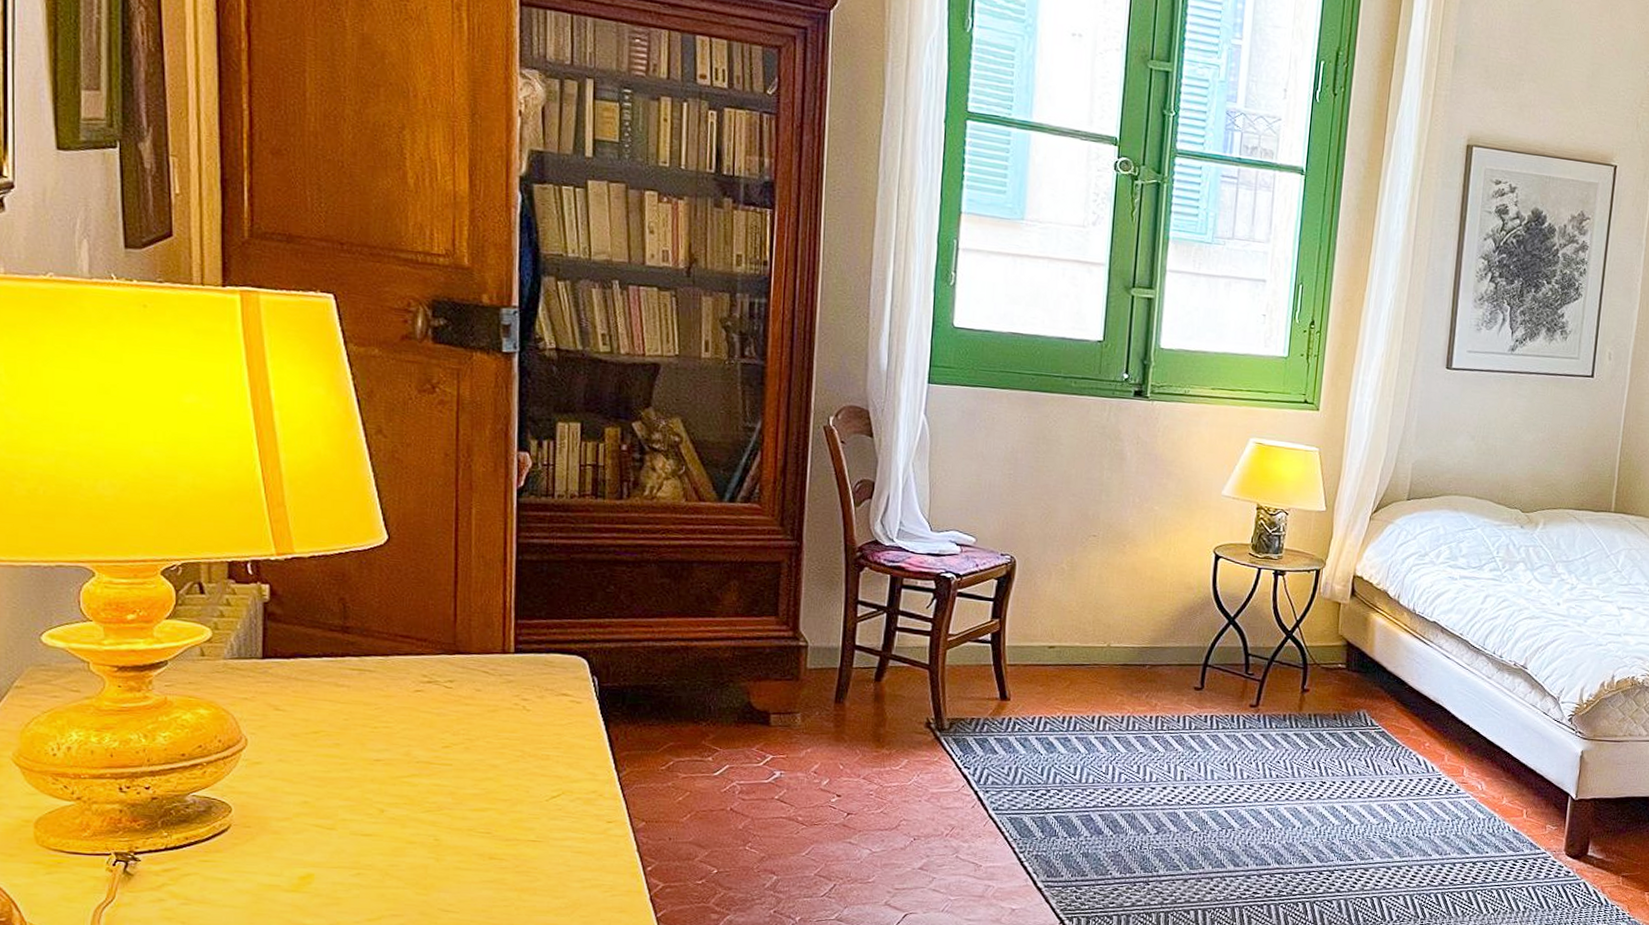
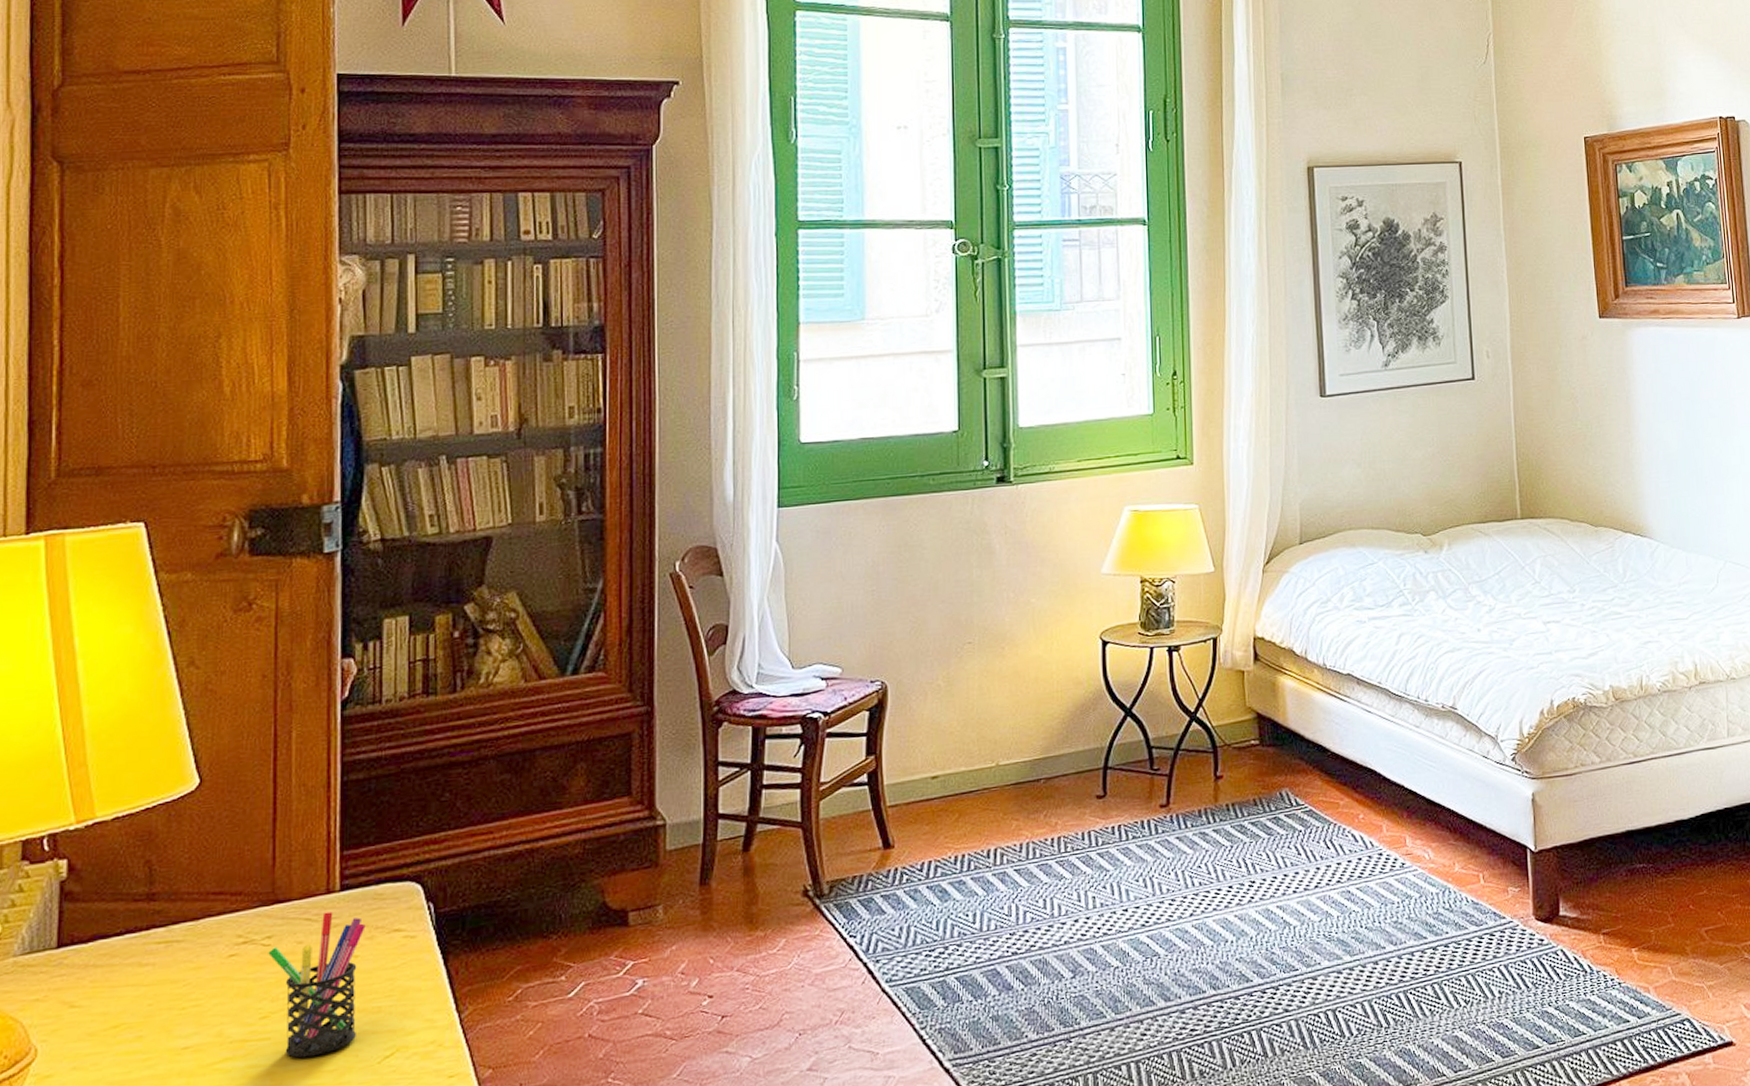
pen holder: none [450,669,537,786] -> present [268,912,366,1058]

